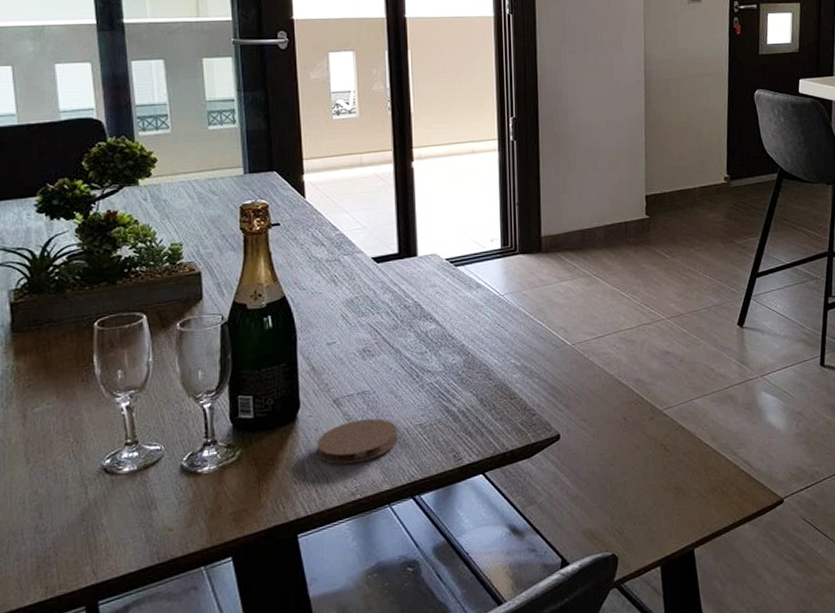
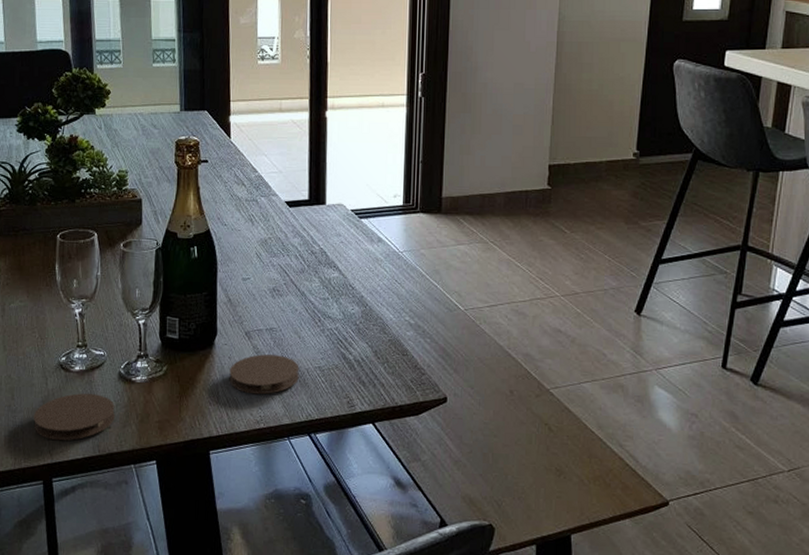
coaster: none [69,494,179,557] -> present [33,393,116,441]

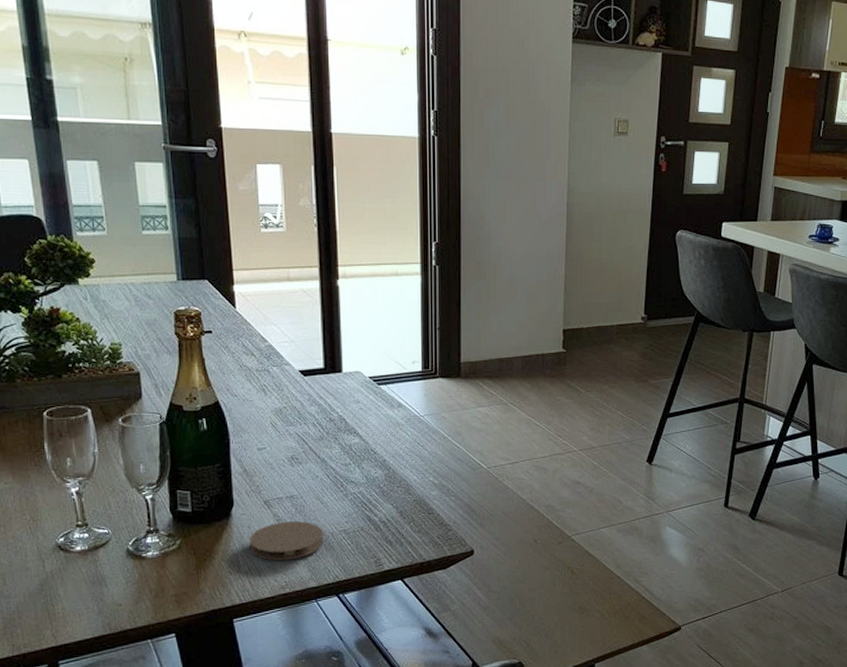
coaster: present [33,393,116,441] -> none [30,573,127,623]

